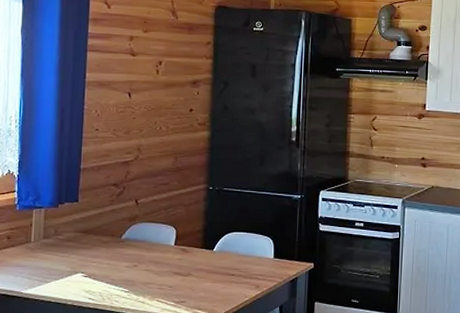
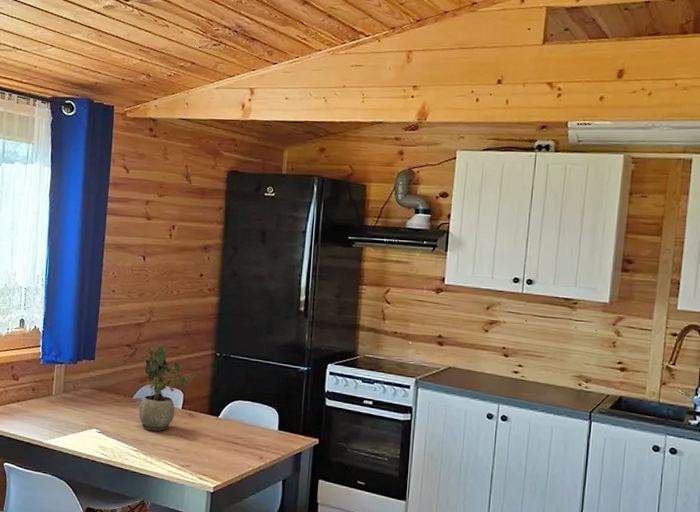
potted plant: none [128,182,189,271] -> present [138,345,197,432]

